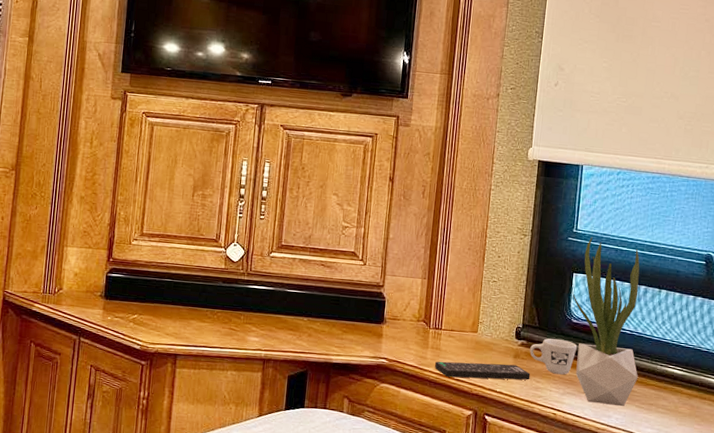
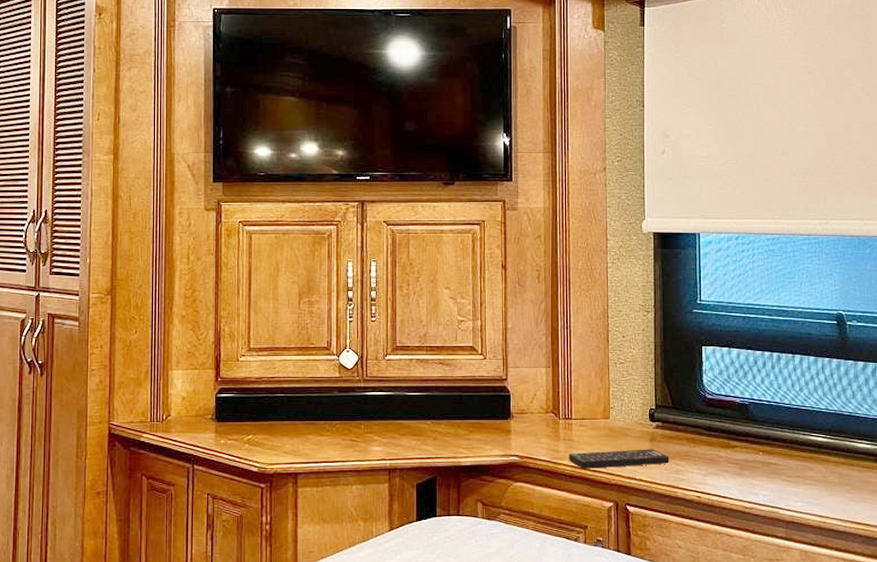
mug: present [530,338,577,375] -> none [666,417,715,455]
potted plant: present [572,237,640,407] -> none [703,306,782,482]

